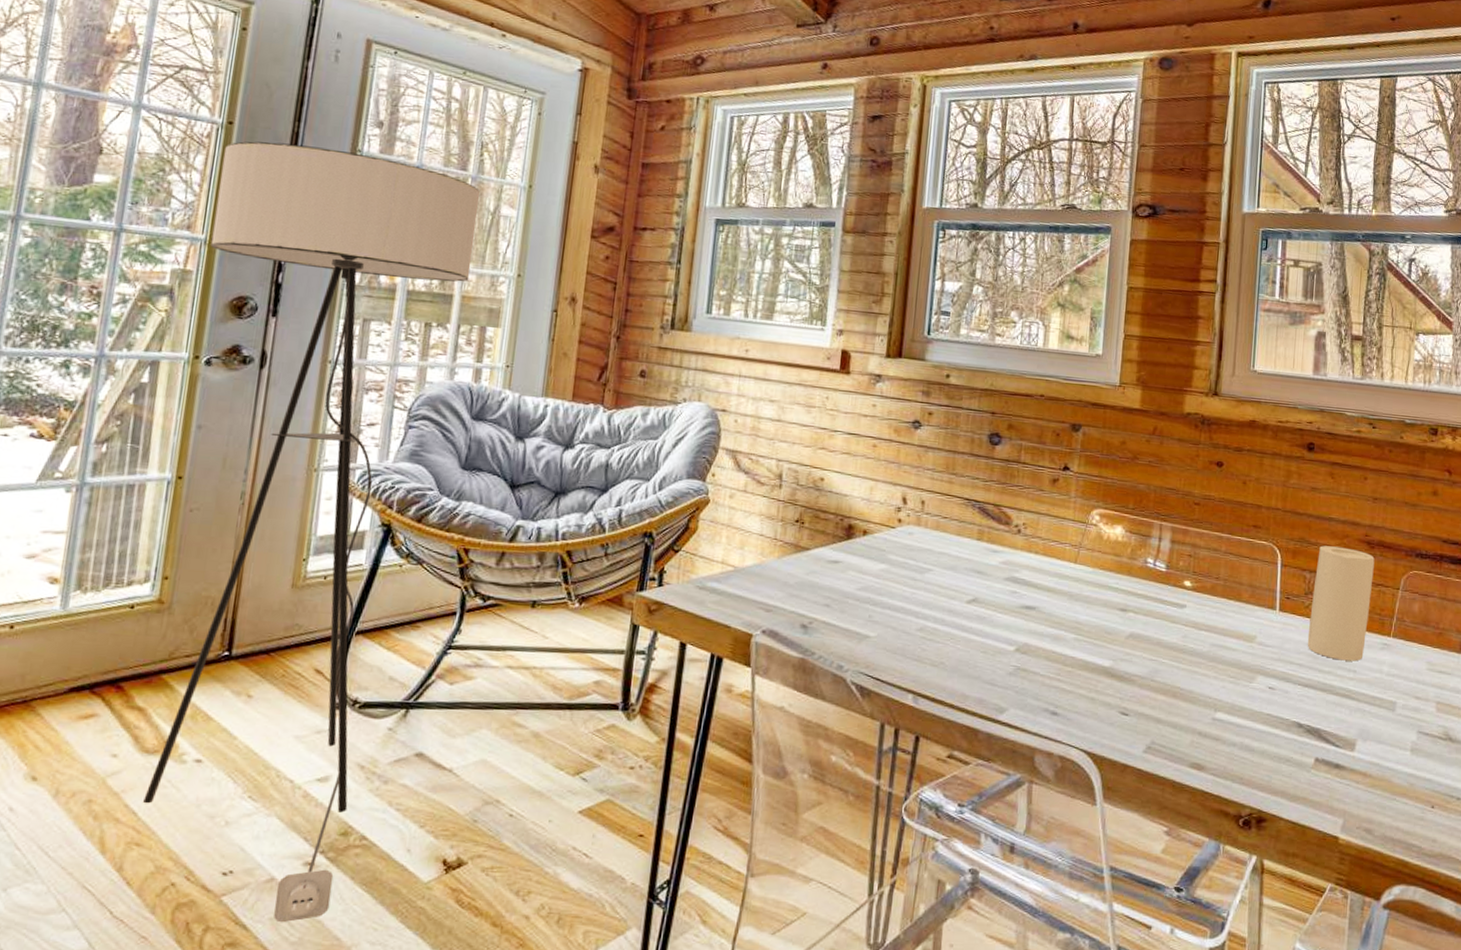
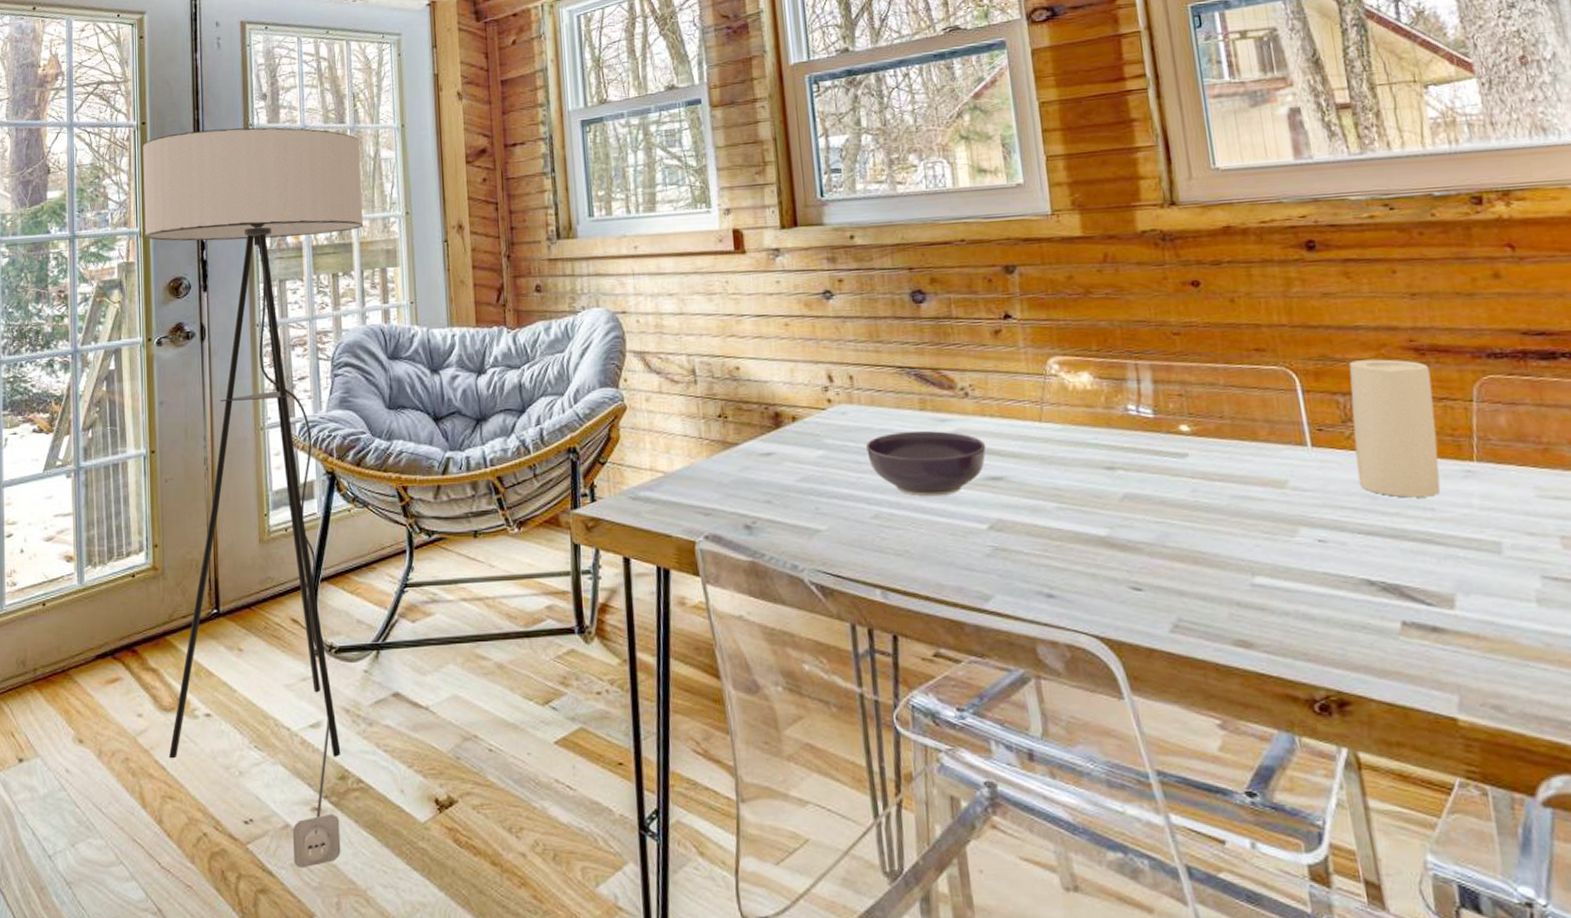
bowl: none [923,557,1027,618] -> present [865,430,986,497]

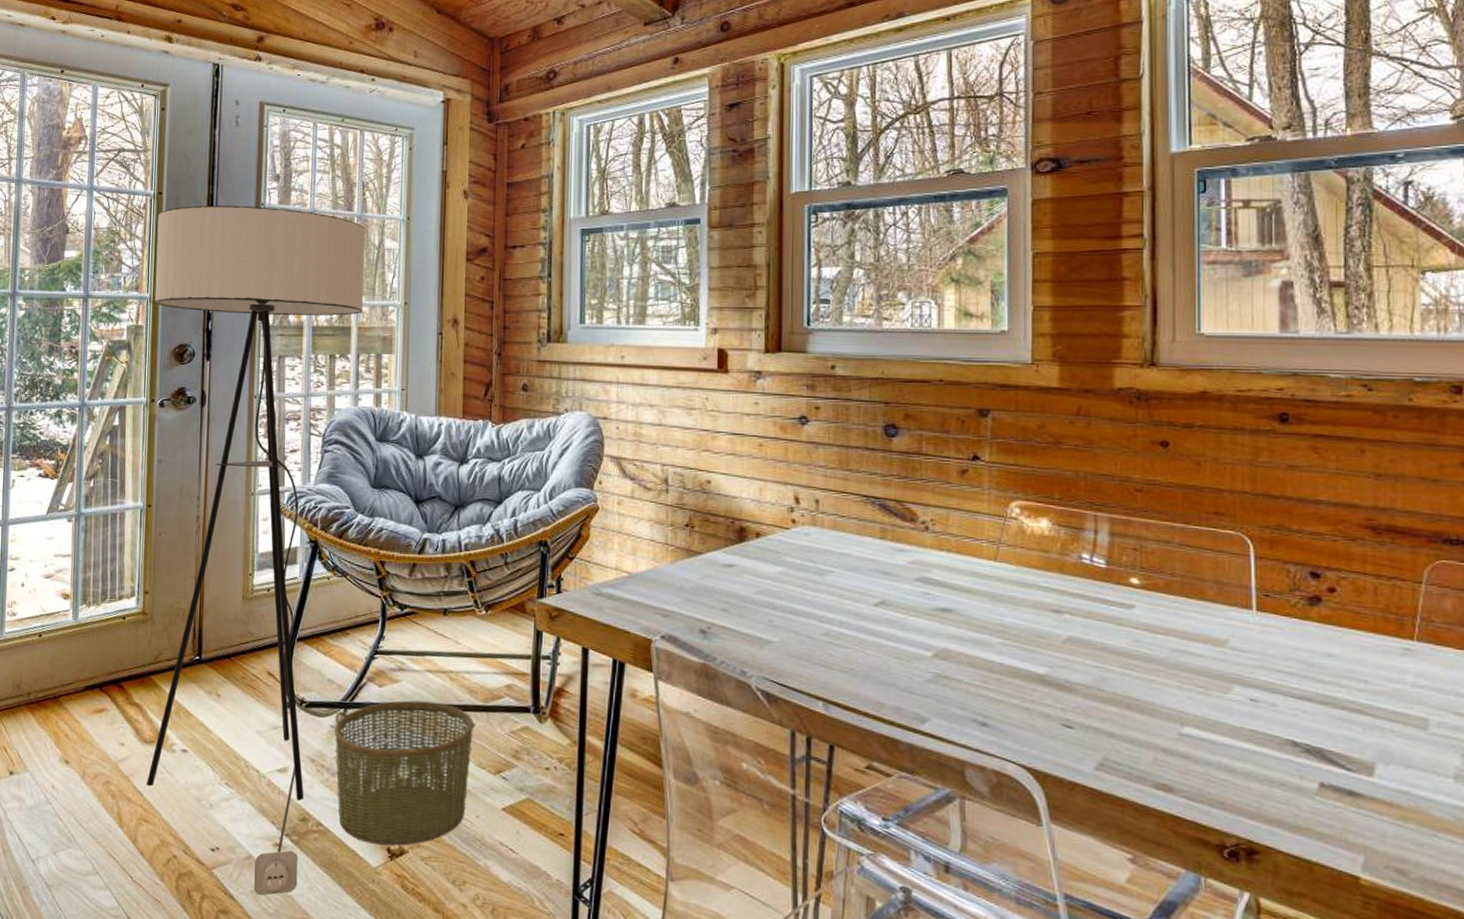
basket: none [367,633,519,796] -> present [334,700,476,846]
bowl: present [865,430,986,497] -> none [823,557,940,622]
candle: present [1349,359,1441,498] -> none [1297,533,1384,670]

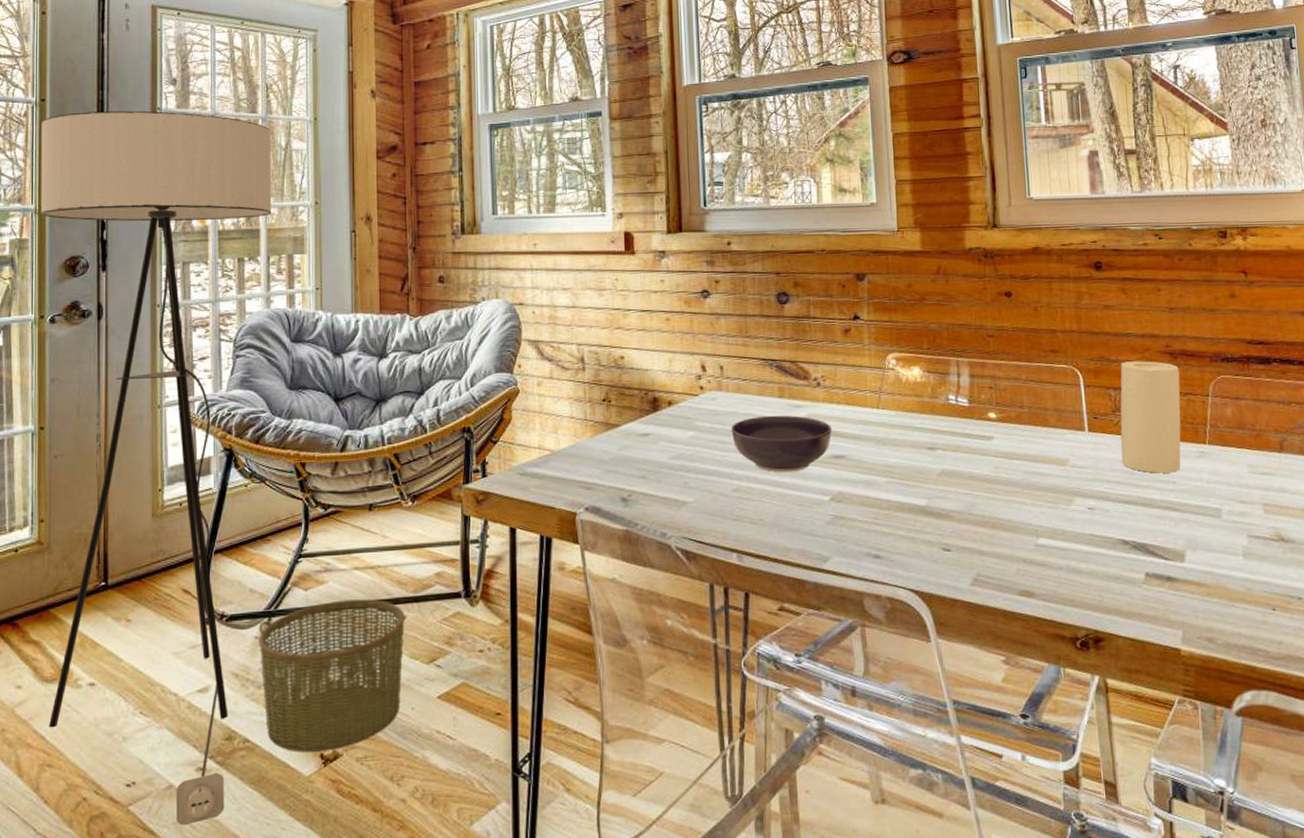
bowl: none [823,557,940,622] -> present [730,415,832,473]
candle: none [1297,533,1384,670] -> present [1120,361,1181,474]

